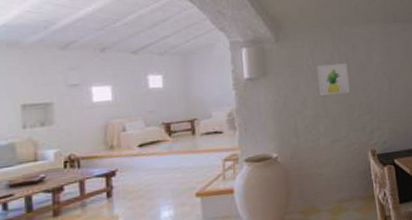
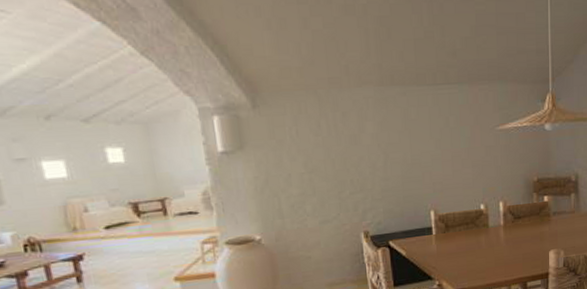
wall art: present [317,63,350,96] -> none [301,134,340,172]

